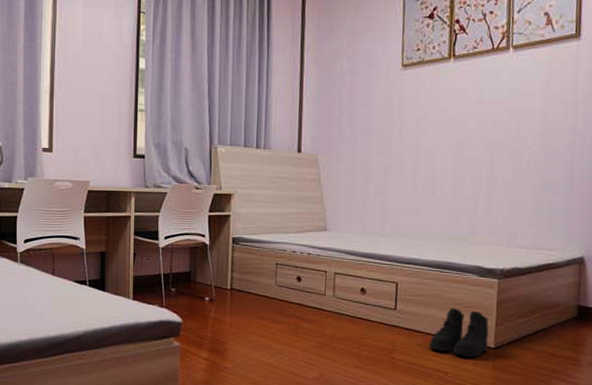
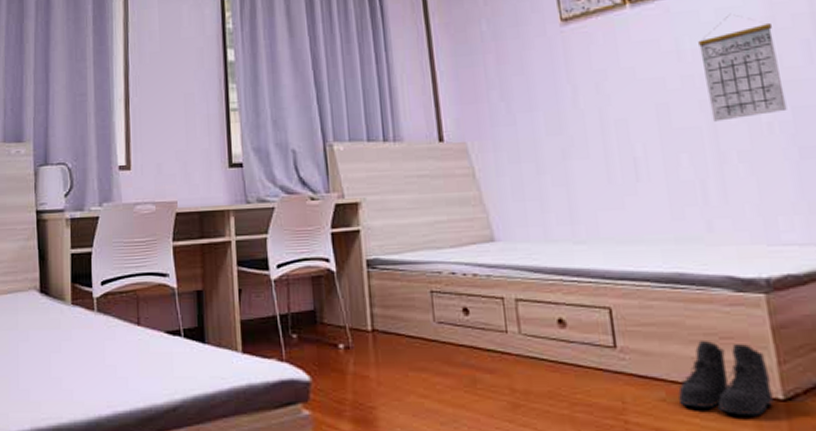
calendar: none [492,76,546,157] -> present [698,15,787,122]

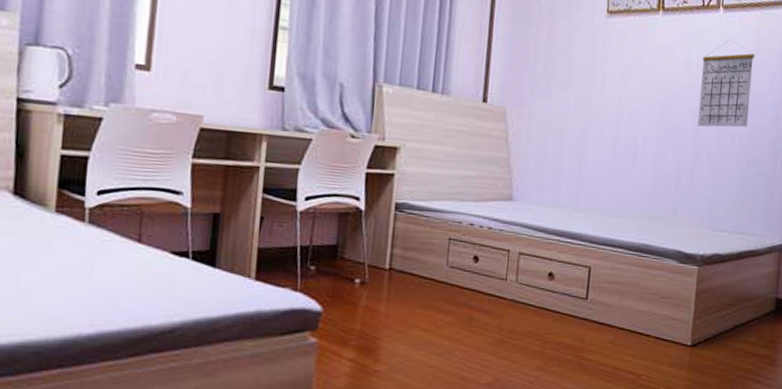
boots: present [678,339,774,417] -> none [622,297,687,357]

